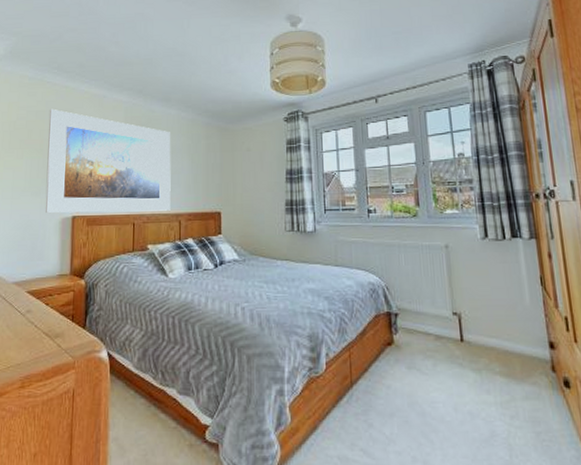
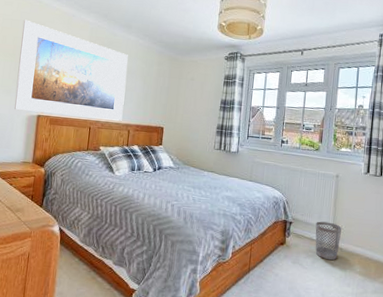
wastebasket: none [429,308,466,360] -> present [315,221,342,261]

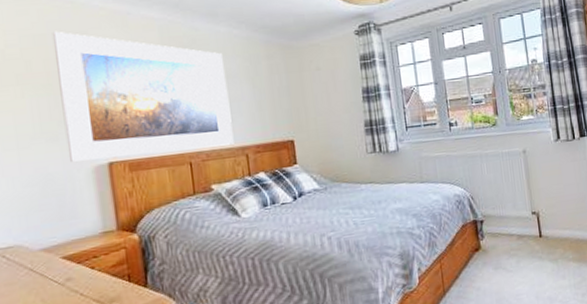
wastebasket: present [315,221,342,261] -> none [511,208,545,255]

